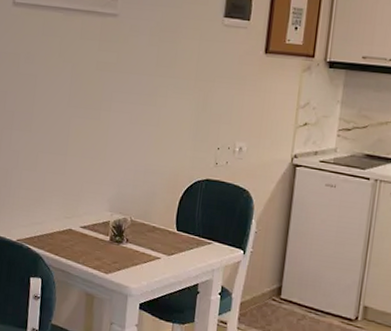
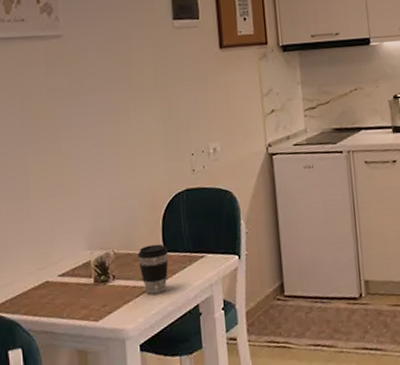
coffee cup: none [151,220,180,265] -> present [138,244,169,295]

